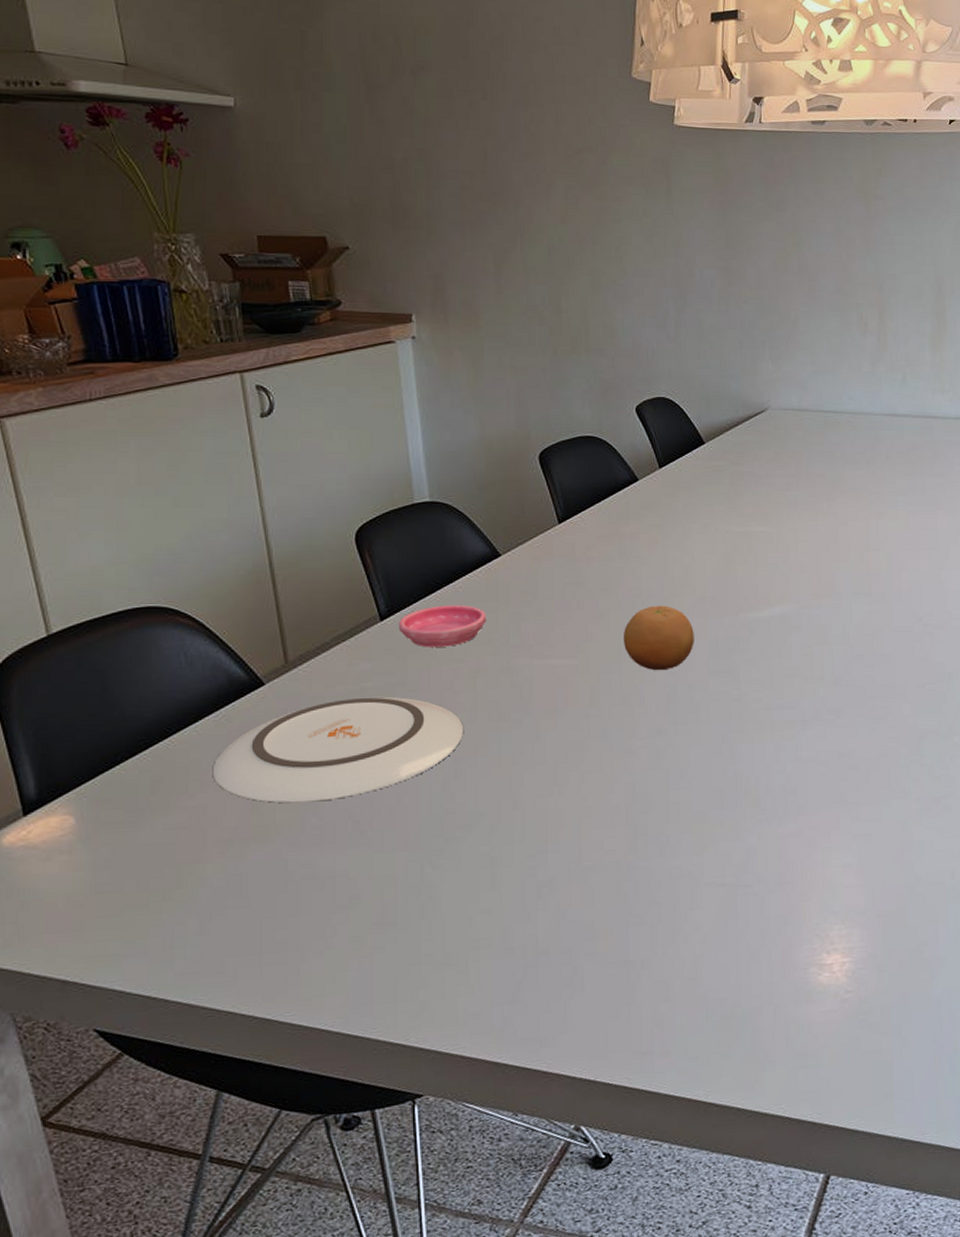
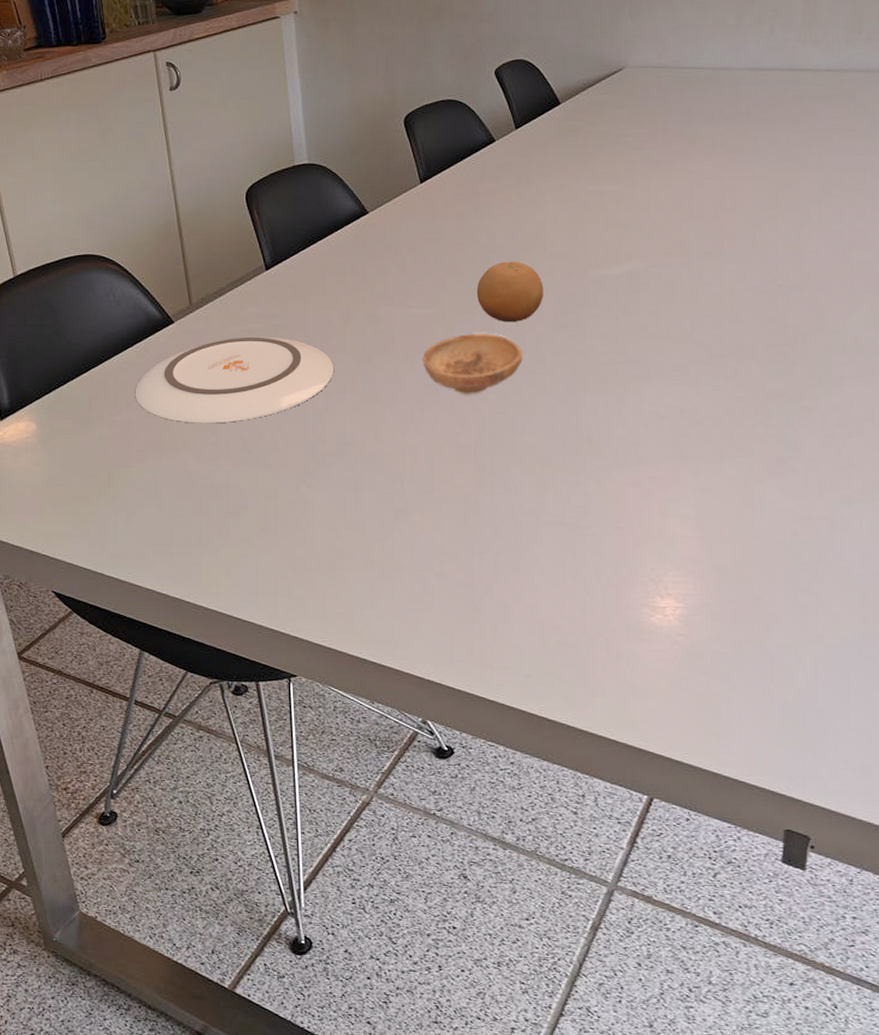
saucer: present [398,605,486,648] -> none [280,258,354,295]
bowl: none [565,684,675,750] -> present [422,334,523,394]

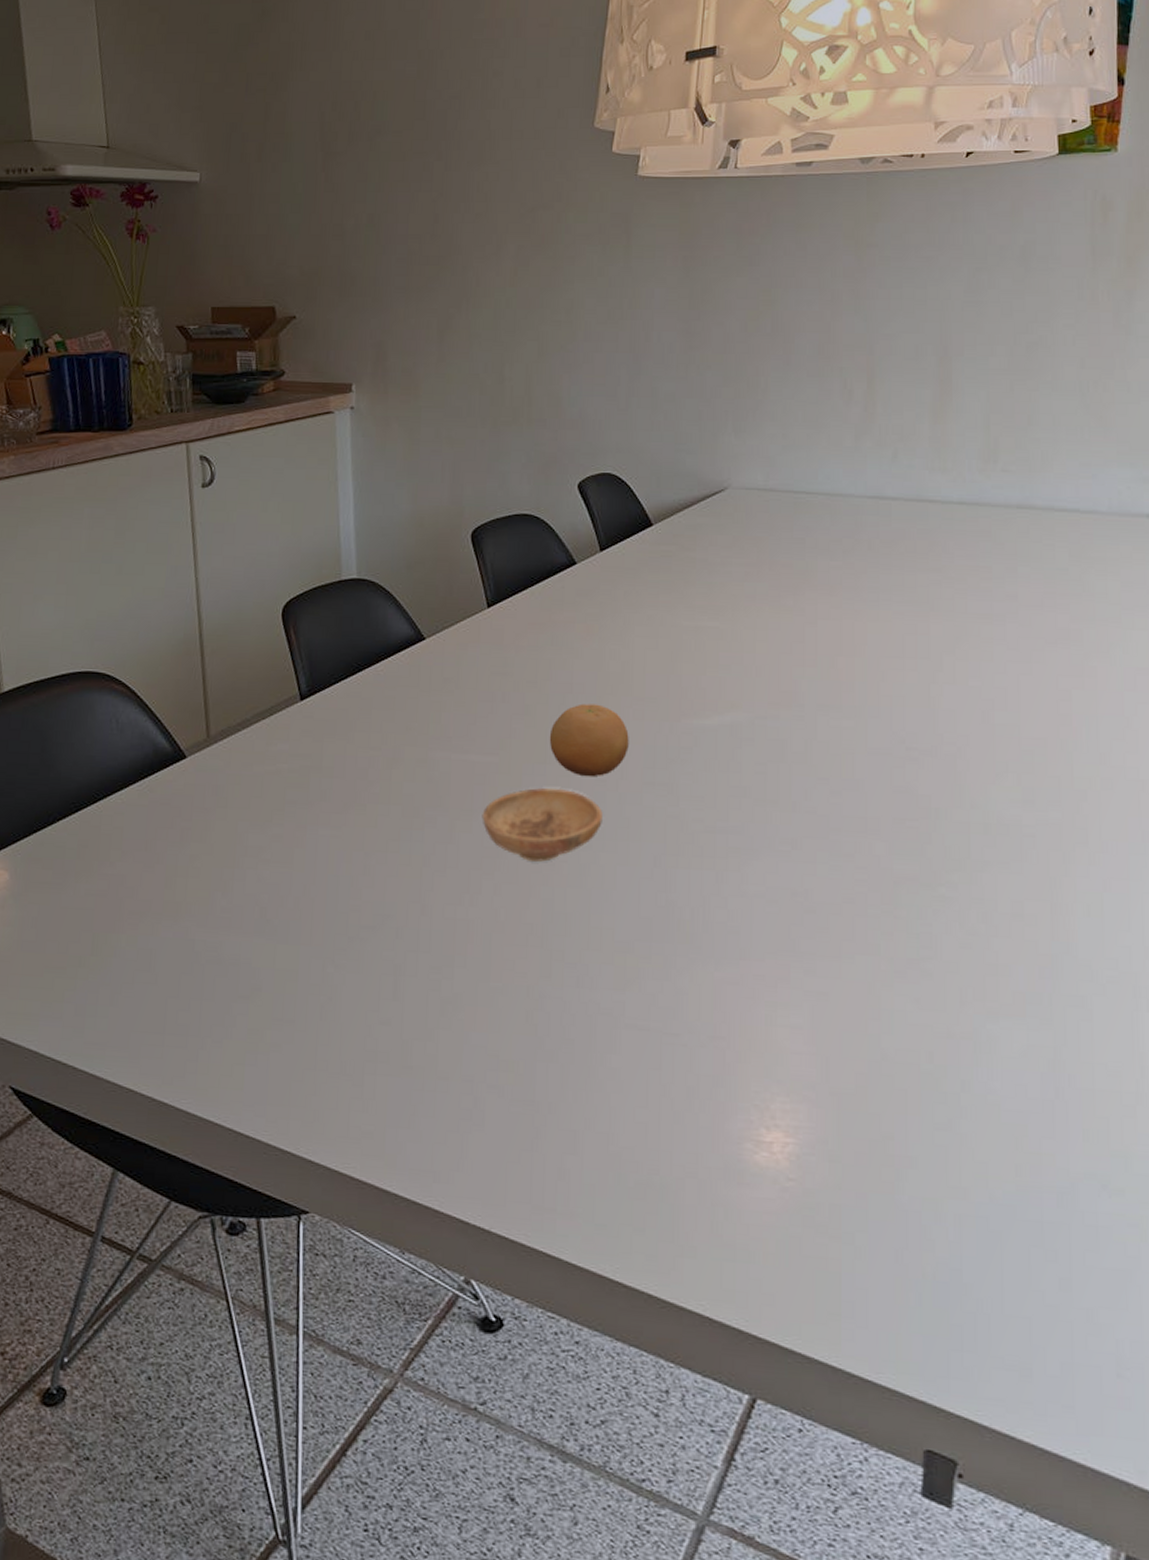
plate: present [135,336,335,424] -> none [132,779,376,884]

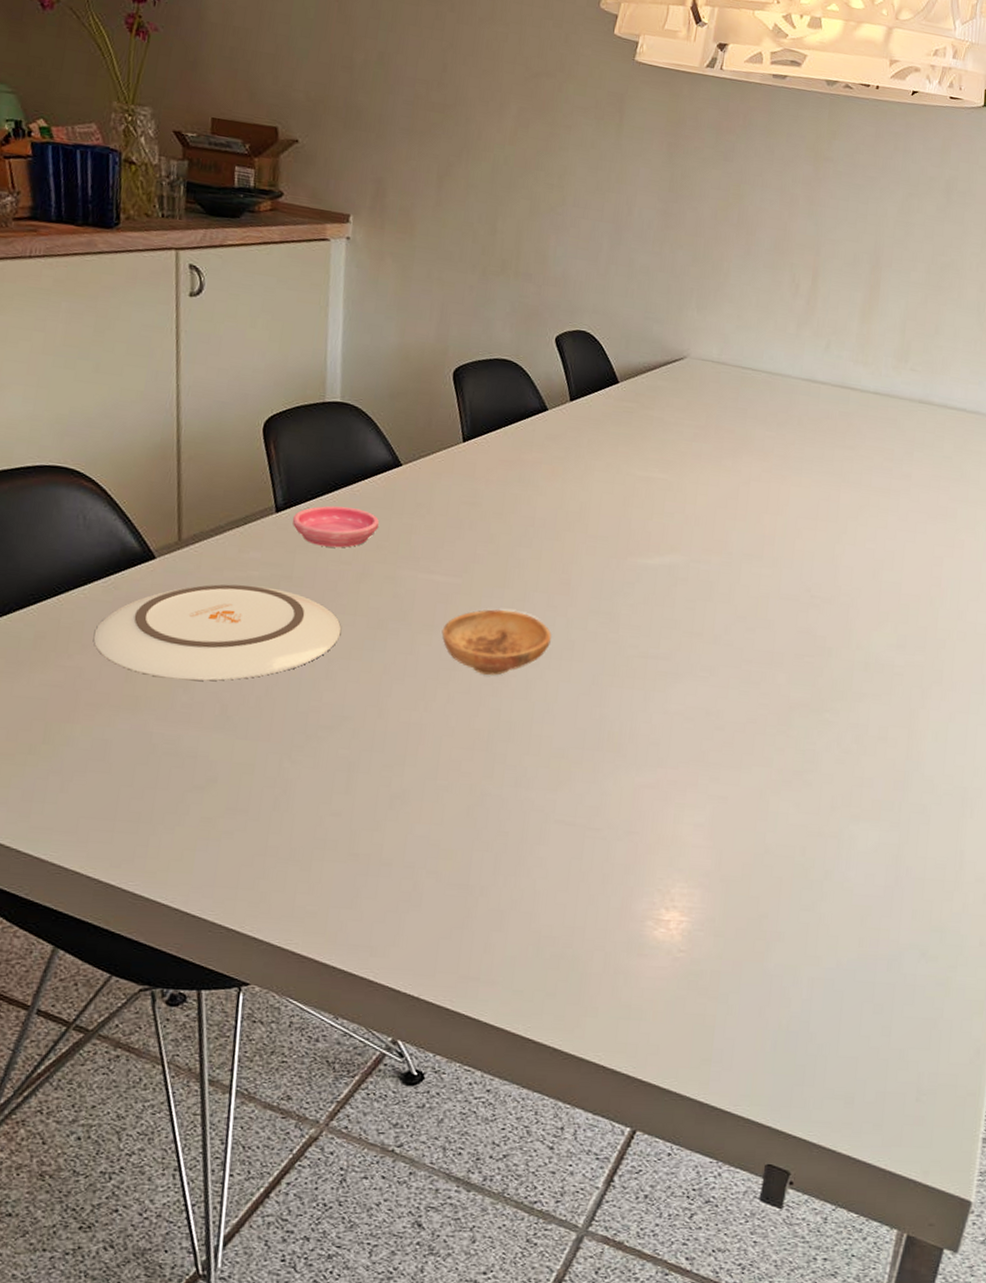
plate: none [132,779,376,884] -> present [93,584,342,681]
saucer: none [317,688,406,733] -> present [292,505,379,548]
fruit: present [549,703,629,777] -> none [509,537,581,603]

